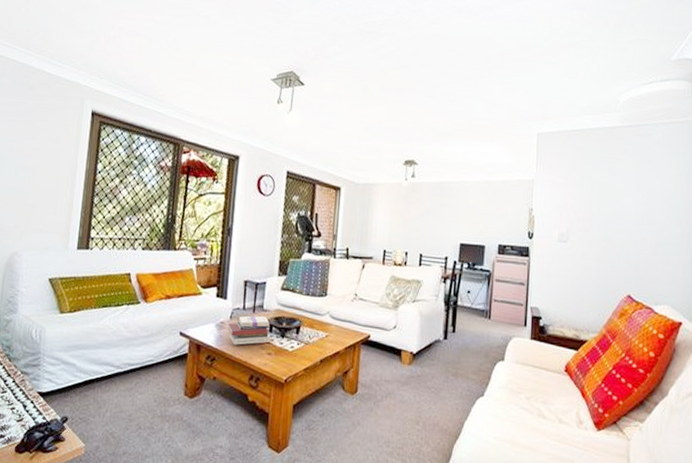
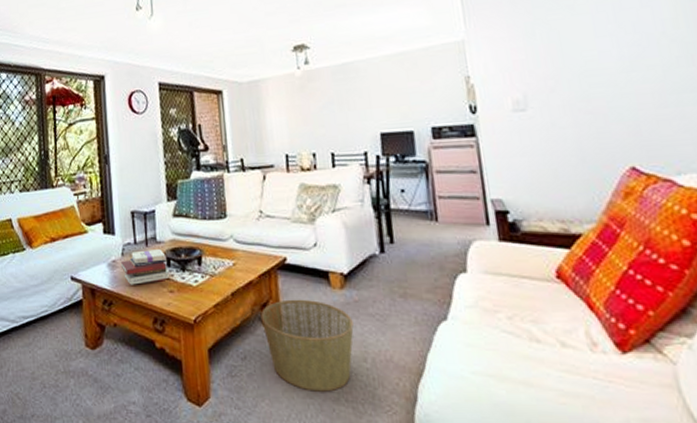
basket: none [341,369,414,447] -> present [260,299,354,392]

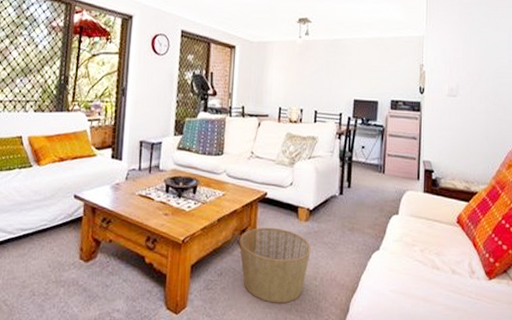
books: present [120,248,169,285] -> none [123,176,166,207]

